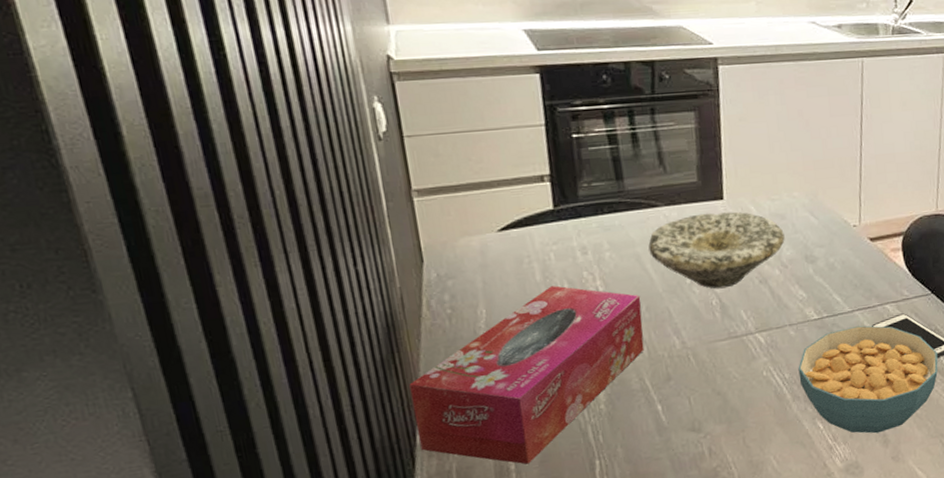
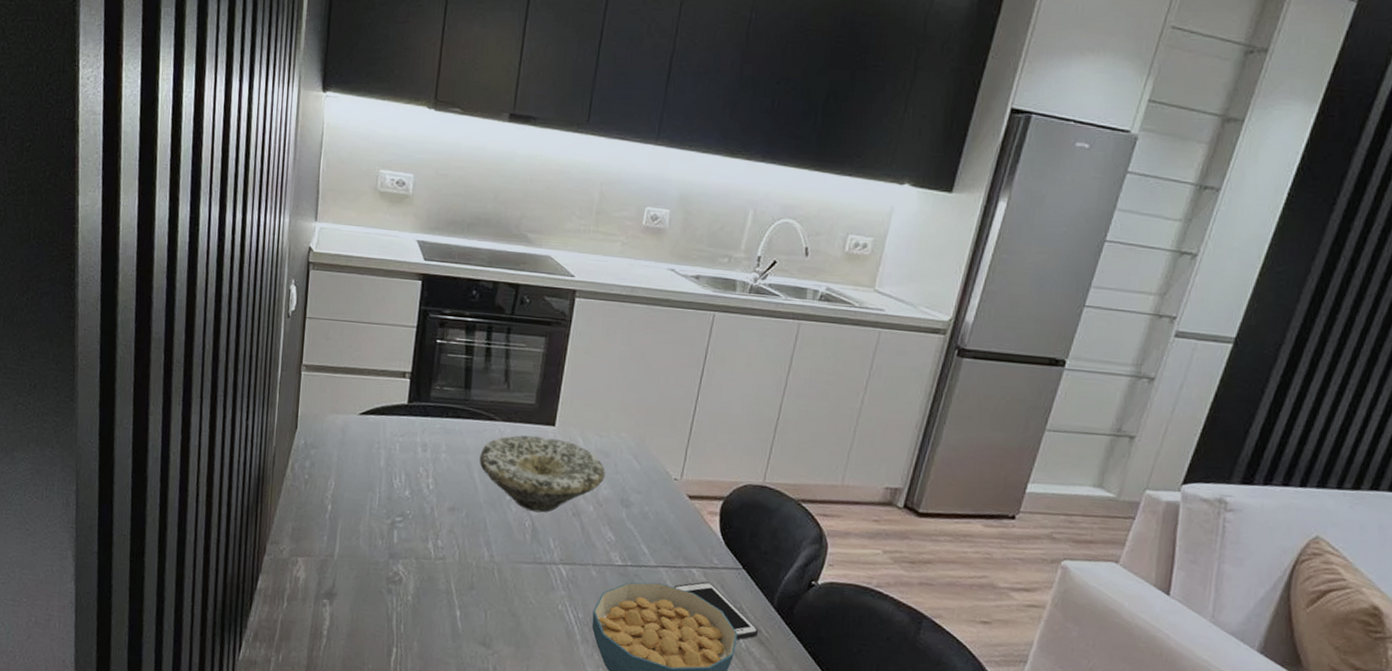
tissue box: present [409,285,645,464] -> none [259,474,463,634]

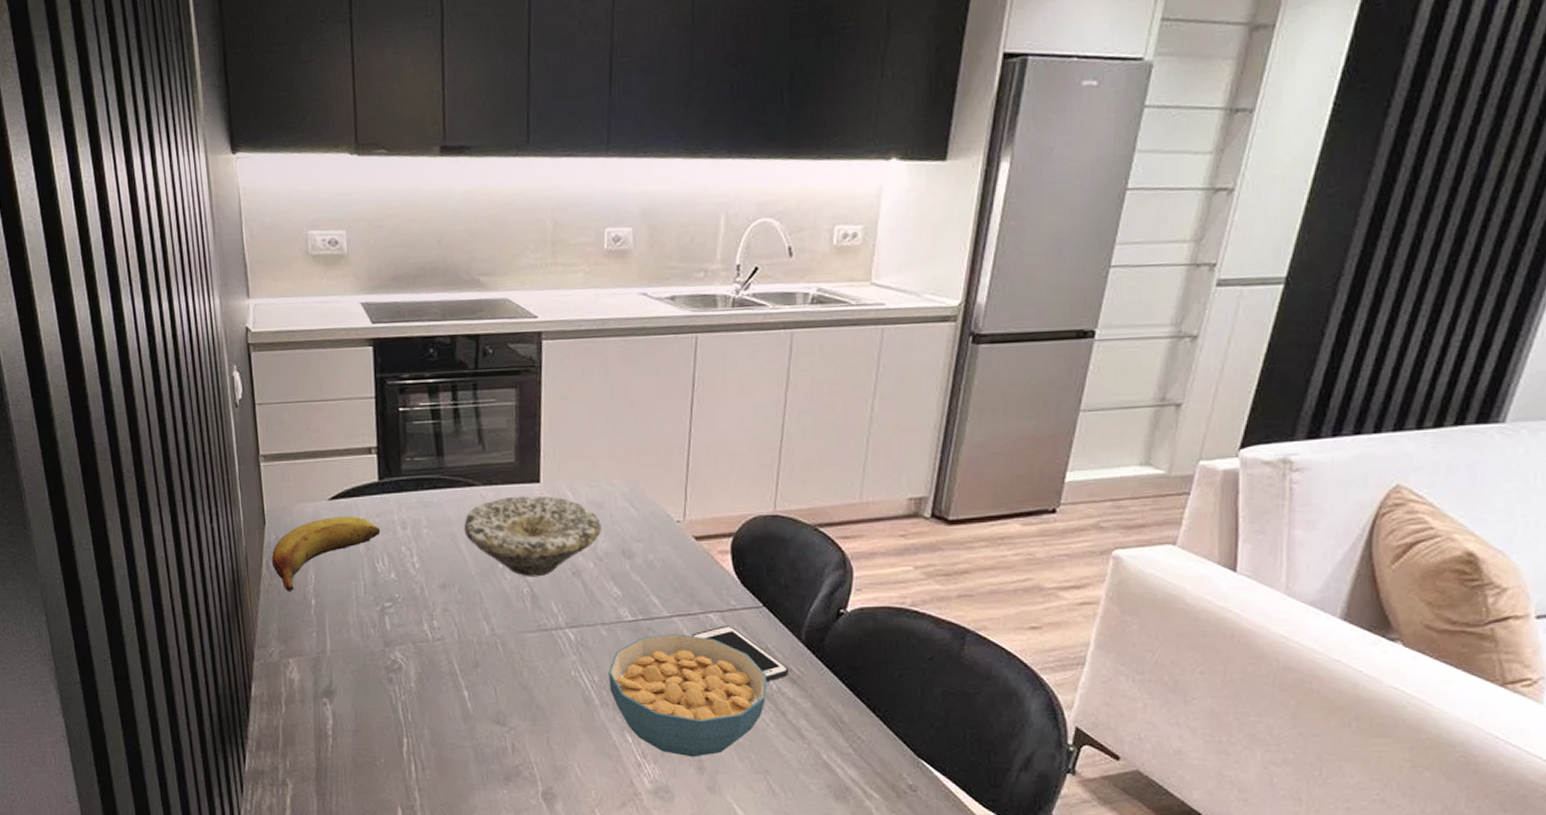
fruit: none [296,430,403,495] -> present [271,516,381,591]

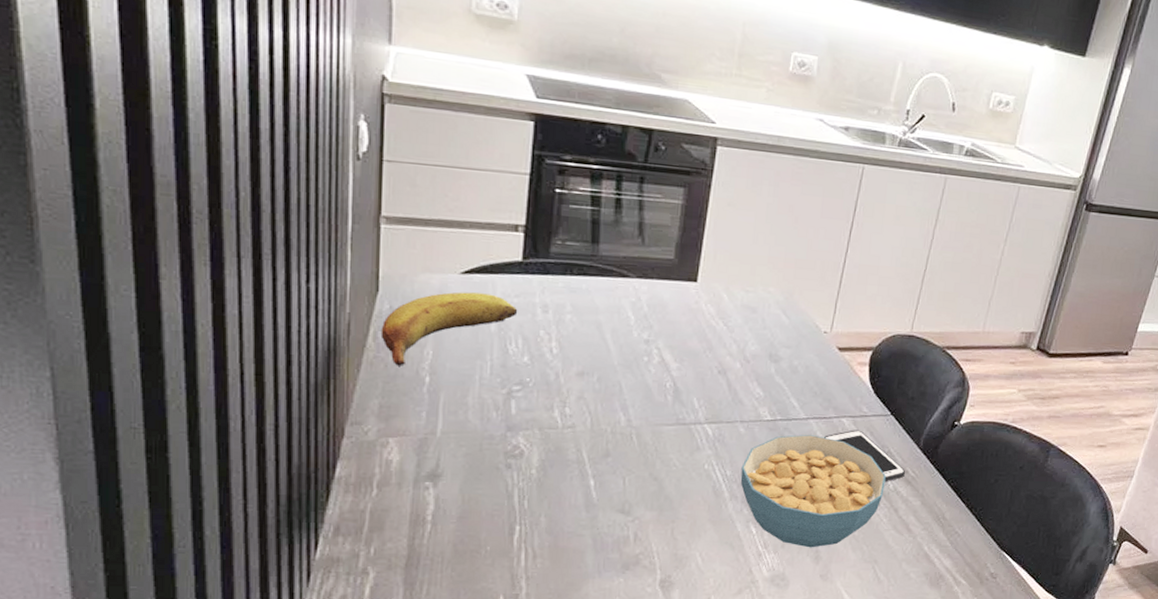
bowl: present [464,496,602,577] -> none [611,292,753,373]

